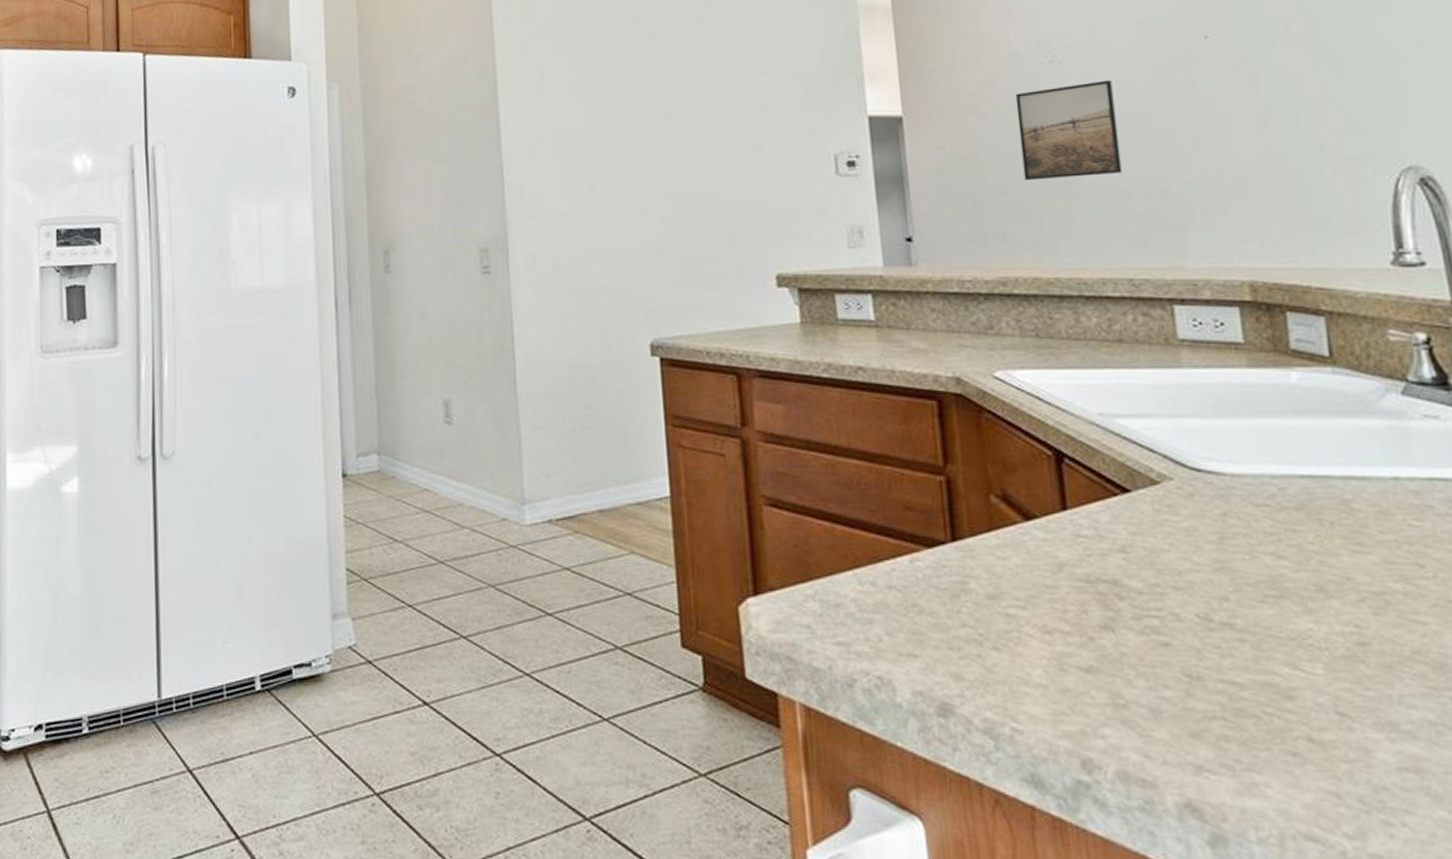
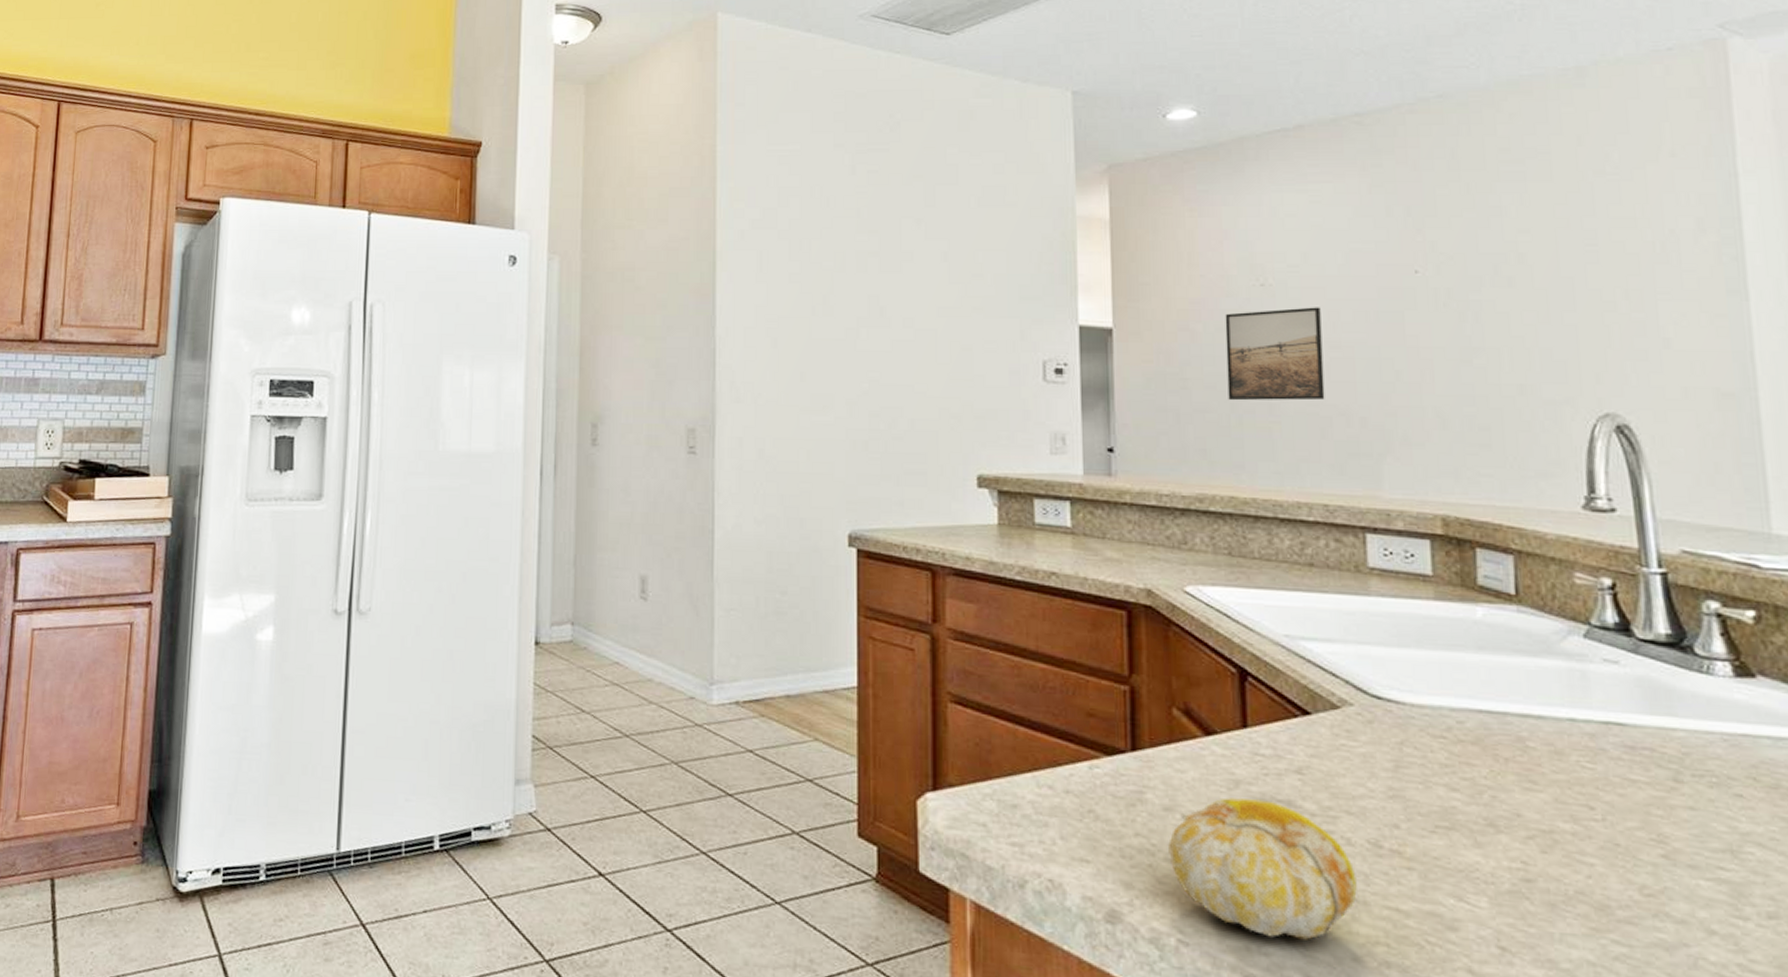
fruit: none [995,582,1190,720] -> present [1168,798,1357,940]

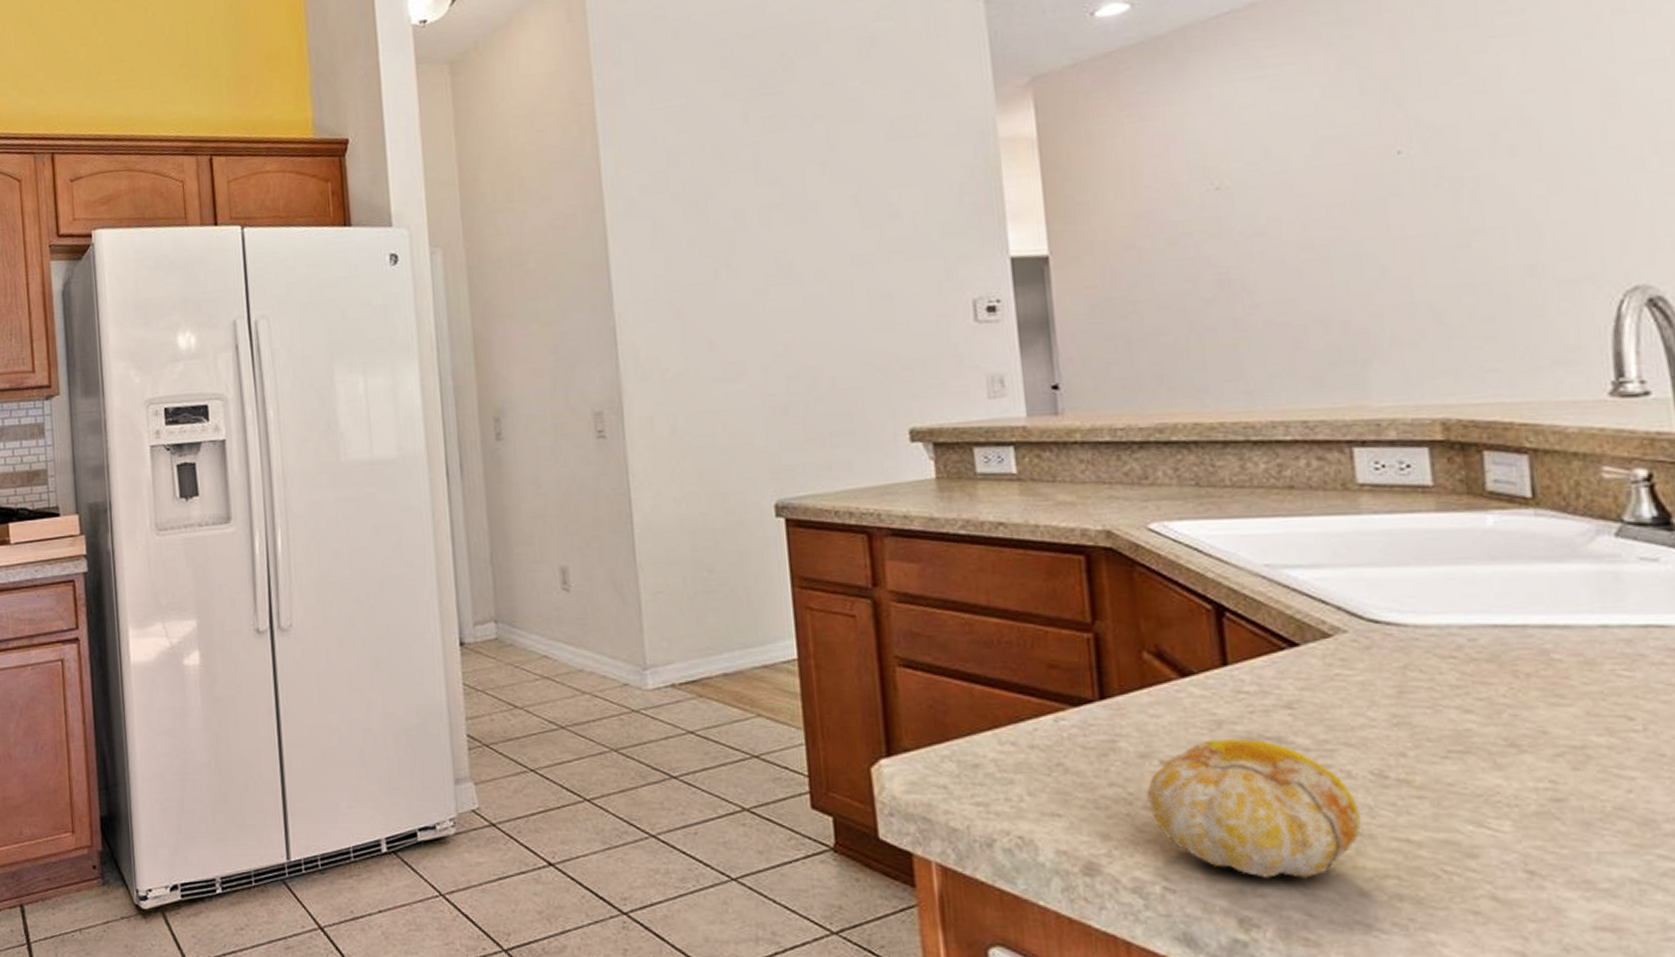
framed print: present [1225,307,1325,401] -> none [1176,205,1298,320]

